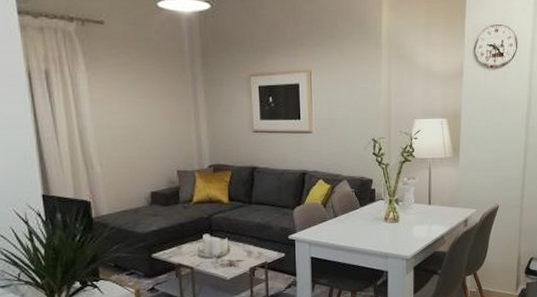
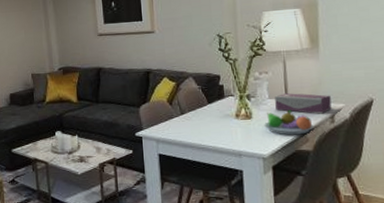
fruit bowl: none [409,213,451,238] -> present [264,109,314,135]
tissue box: none [420,198,466,218] -> present [275,93,332,114]

